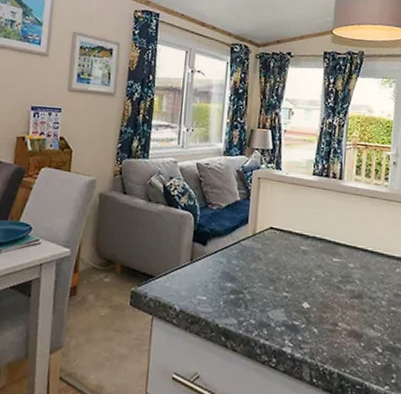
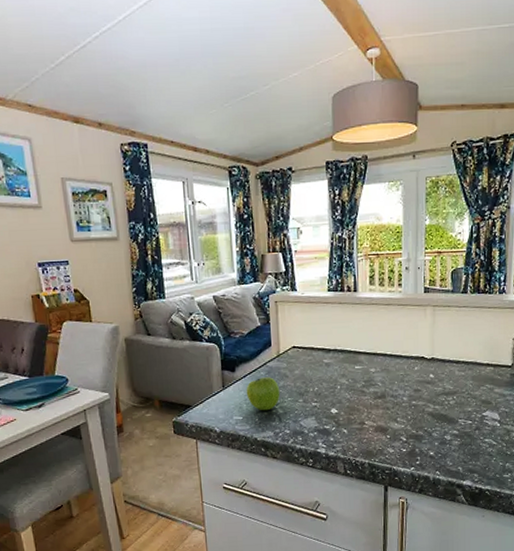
fruit: none [214,256,251,294] -> present [246,377,280,411]

